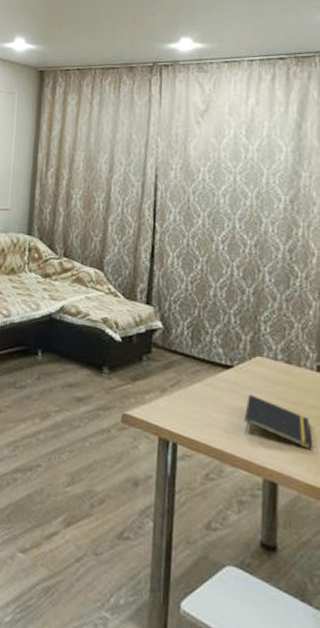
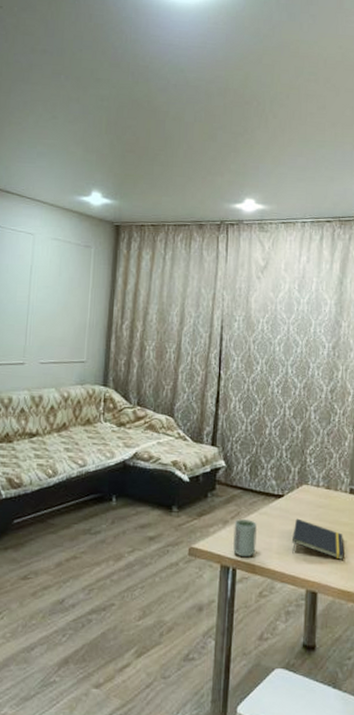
cup: none [172,388,202,433] -> present [232,518,258,558]

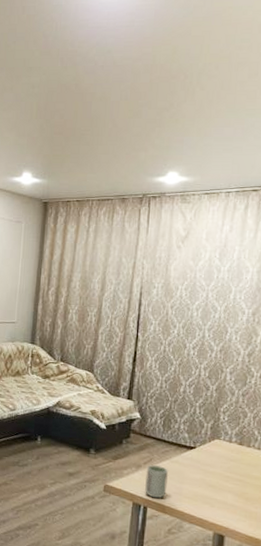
notepad: present [291,518,344,560] -> none [201,469,254,510]

